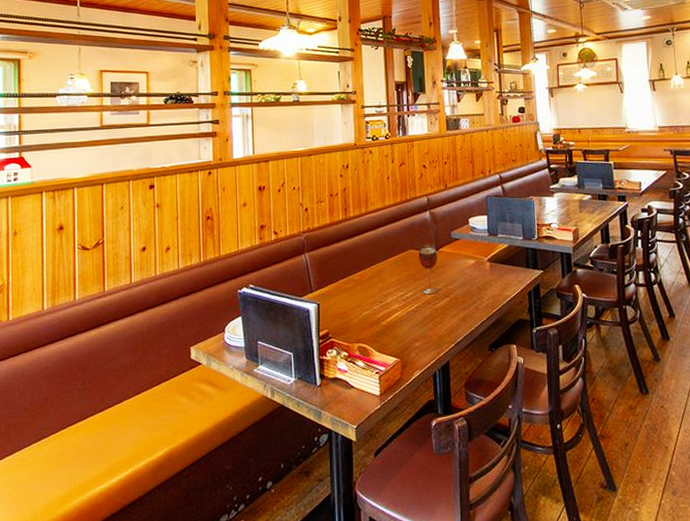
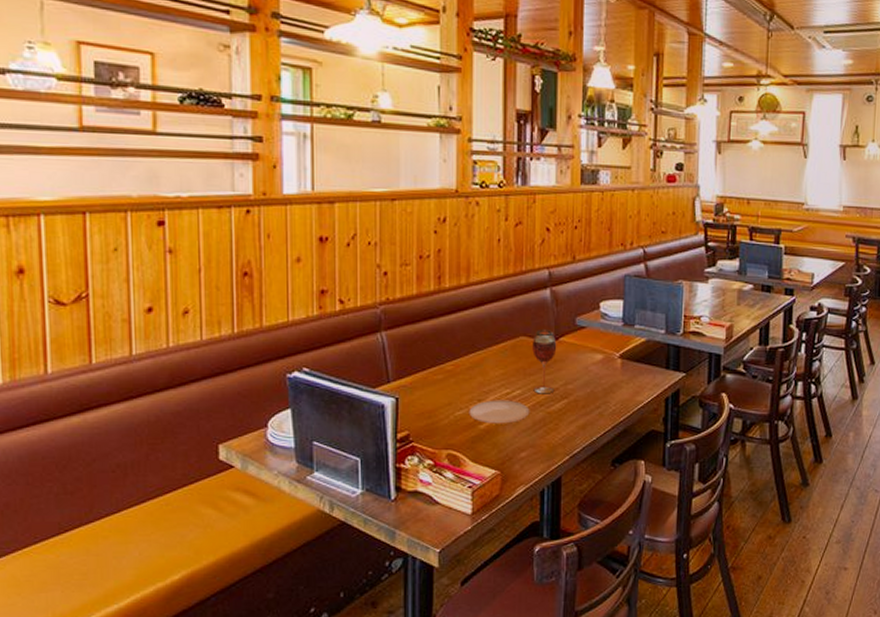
plate: none [373,300,420,321] -> present [469,400,530,424]

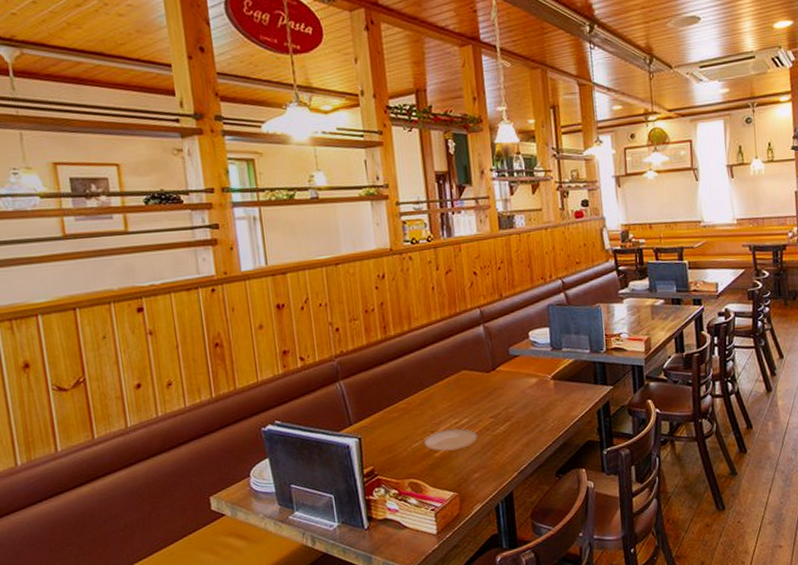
wineglass: present [532,330,557,394] -> none [473,362,497,420]

